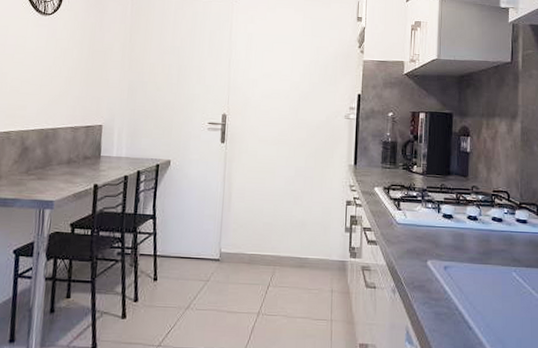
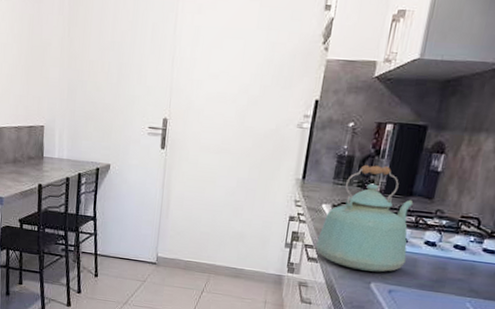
kettle: none [374,149,454,250] -> present [316,164,414,272]

